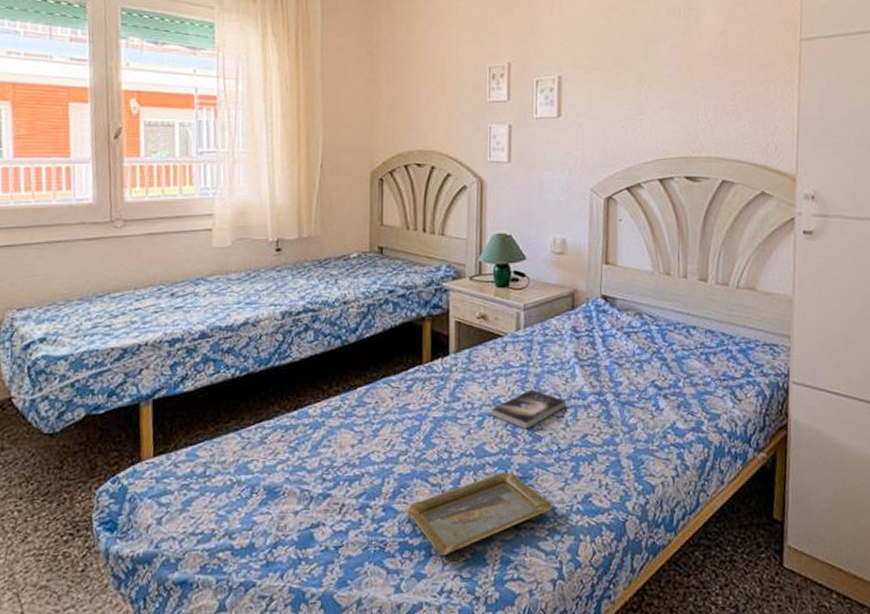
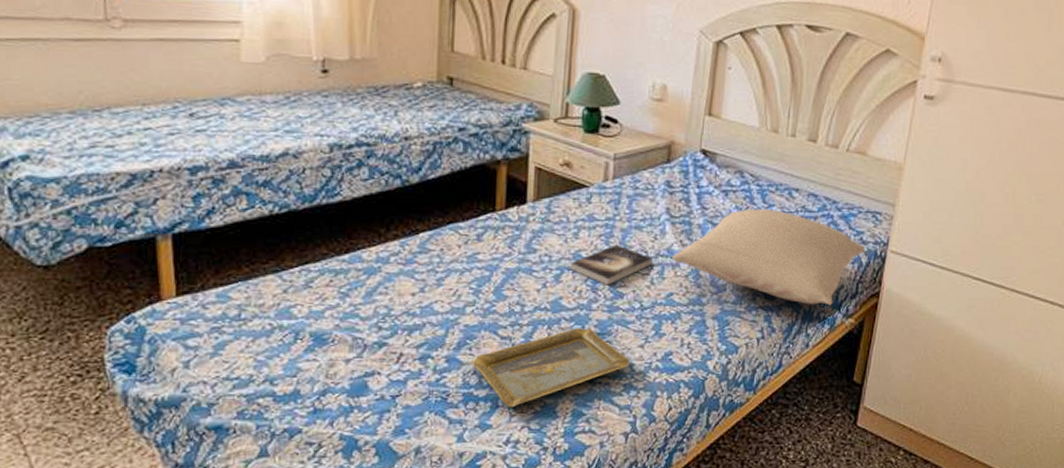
pillow: none [584,348,768,441] -> present [672,209,866,306]

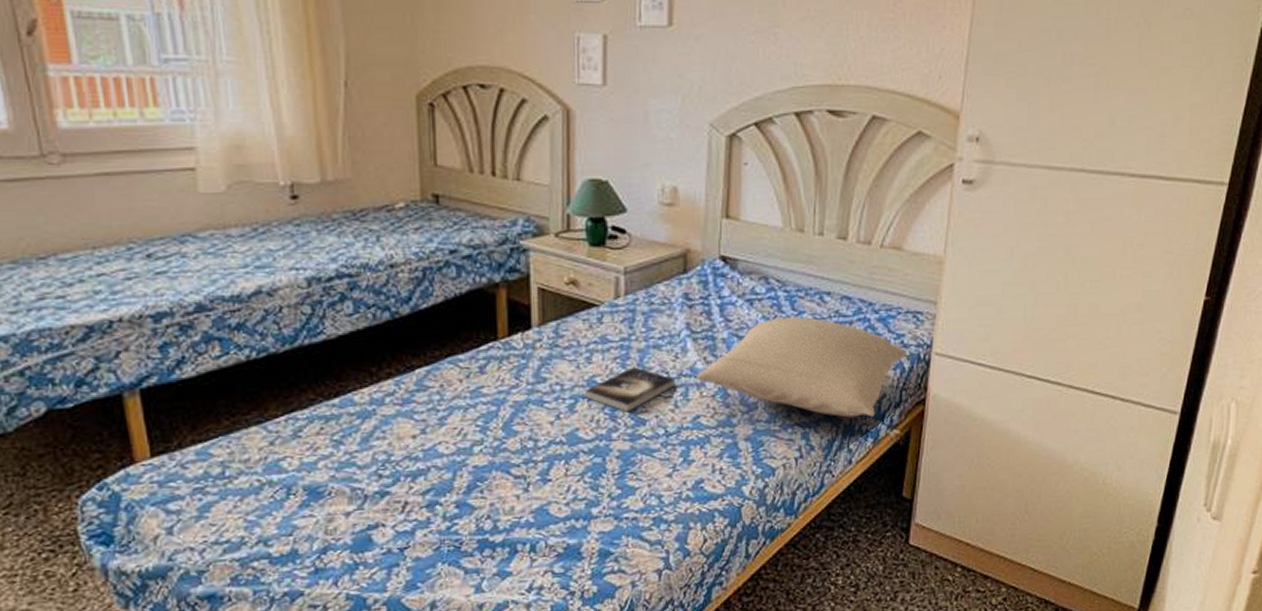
tray: present [471,328,630,408] -> none [484,460,658,552]

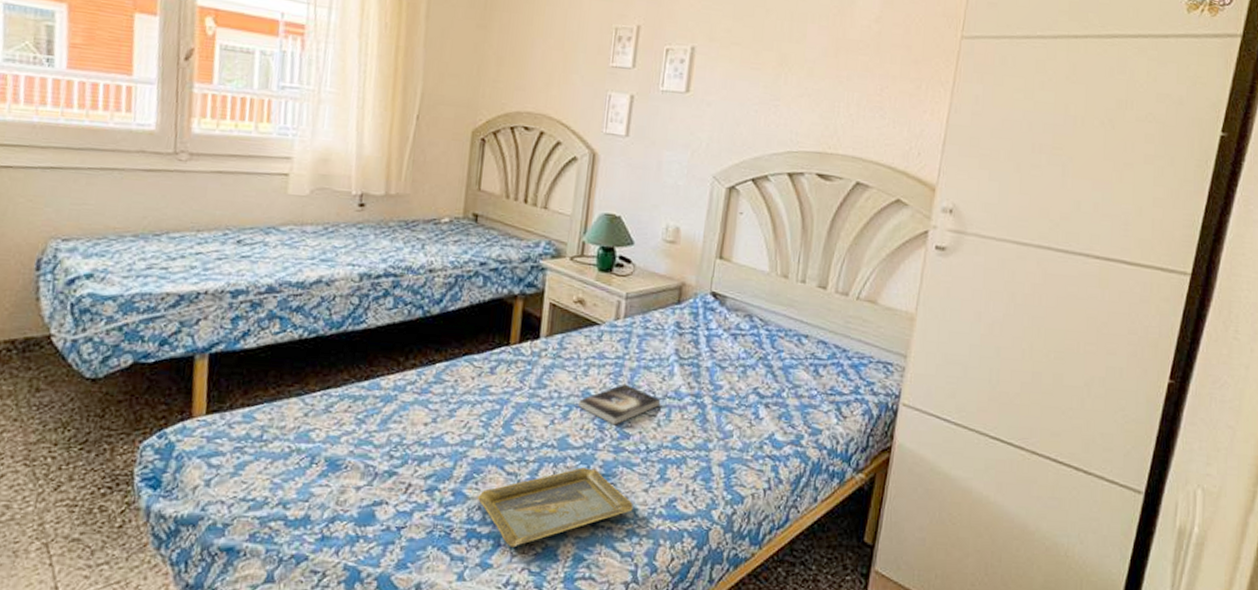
tray: none [484,460,658,552] -> present [477,467,633,548]
pillow: present [696,317,908,418] -> none [680,353,877,459]

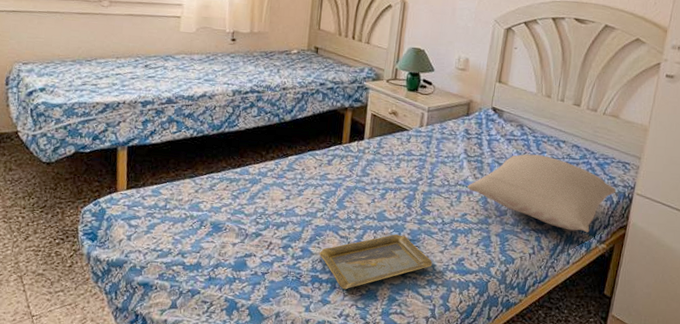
book: present [579,383,661,425] -> none [392,174,454,204]
pillow: none [680,353,877,459] -> present [467,154,617,233]

